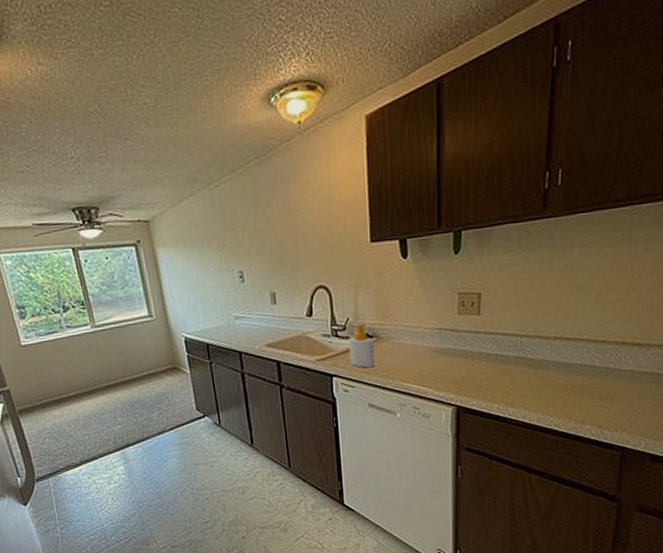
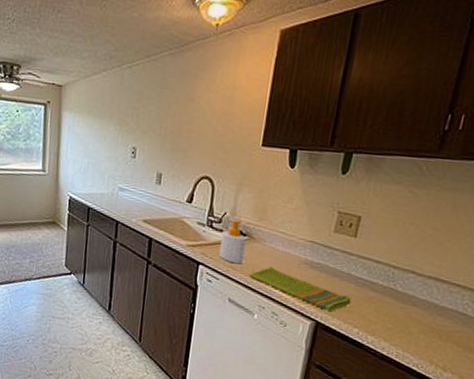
dish towel: none [384,363,487,394] -> present [249,267,352,312]

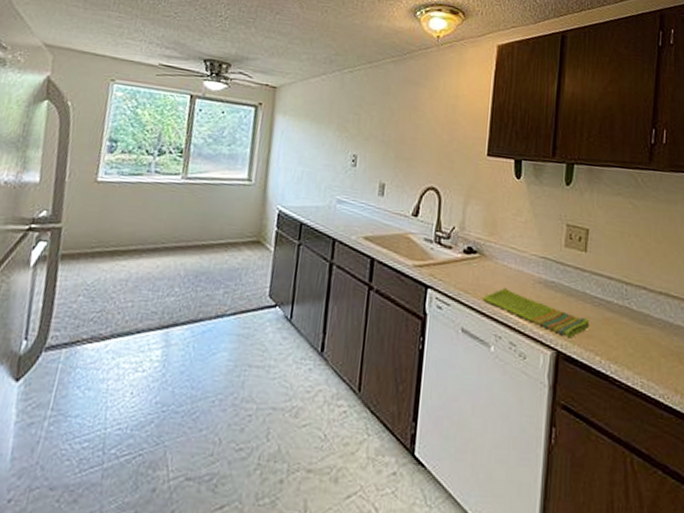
soap bottle: present [219,220,247,265] -> none [449,235,477,286]

